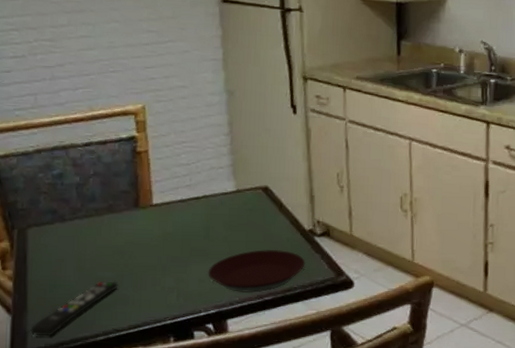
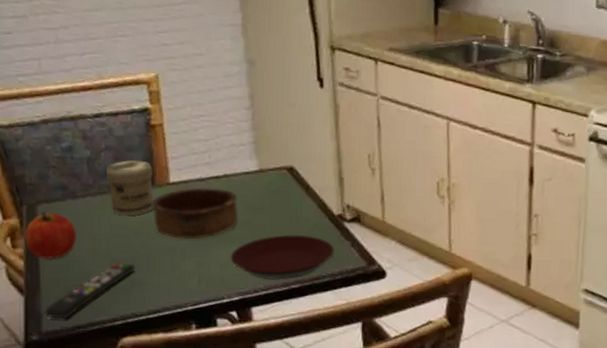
apple: none [13,235,65,280] -> present [23,211,77,260]
jar: none [93,184,138,237] -> present [106,159,154,216]
bowl: none [135,208,216,257] -> present [151,187,238,240]

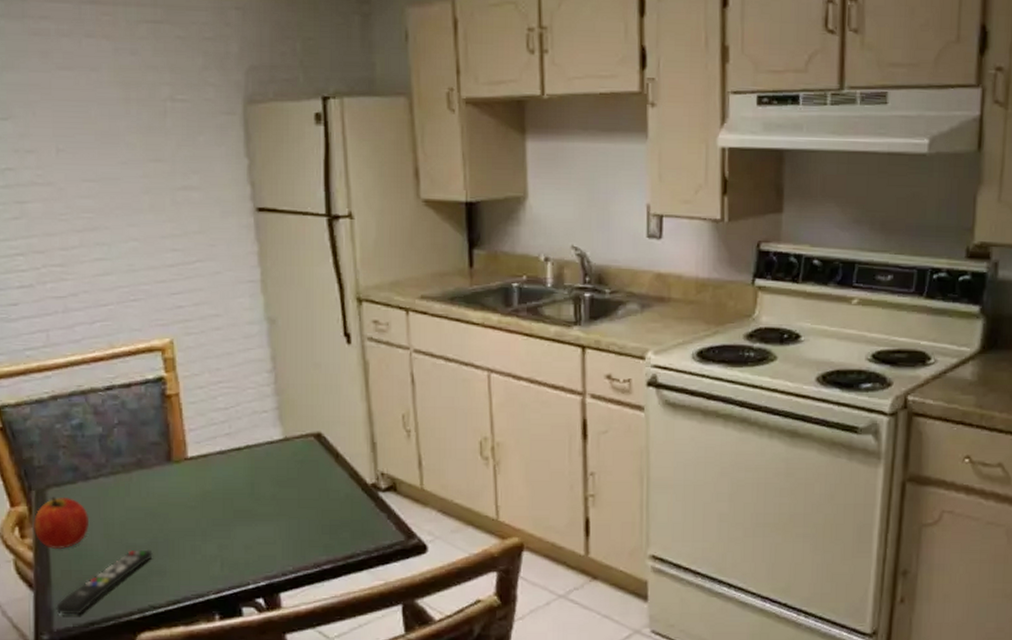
jar: present [106,159,154,216] -> none [119,434,171,497]
bowl: present [151,187,238,240] -> none [168,461,263,520]
plate: present [230,234,335,280] -> none [255,508,369,560]

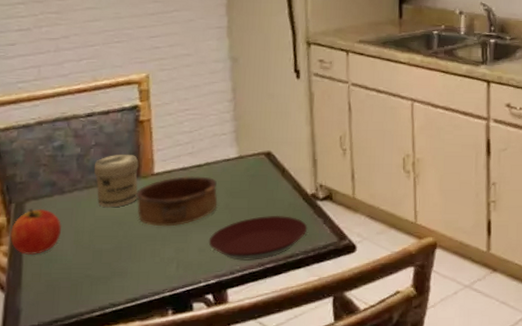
remote control: present [56,549,153,615] -> none [23,253,117,314]
jar: none [119,434,171,497] -> present [93,154,139,208]
bowl: none [168,461,263,520] -> present [135,176,218,227]
plate: none [255,508,369,560] -> present [208,215,308,261]

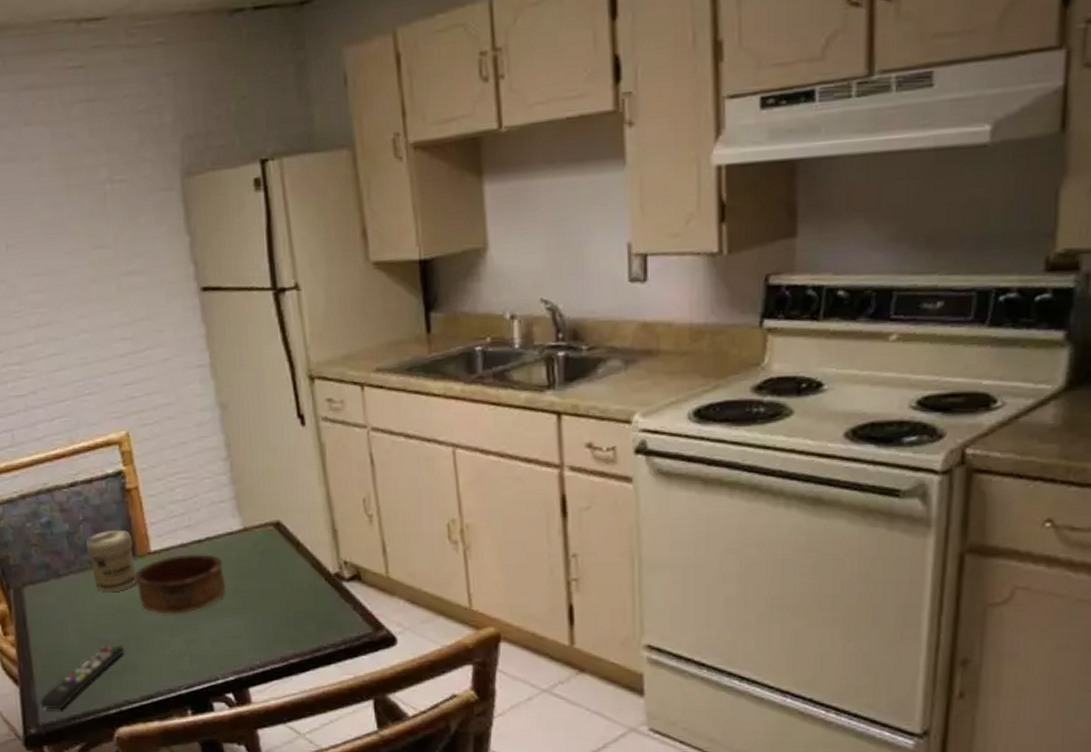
apple: present [9,208,62,256] -> none [13,594,64,647]
remote control: none [23,253,117,314] -> present [40,645,125,710]
plate: present [208,215,308,261] -> none [221,599,335,654]

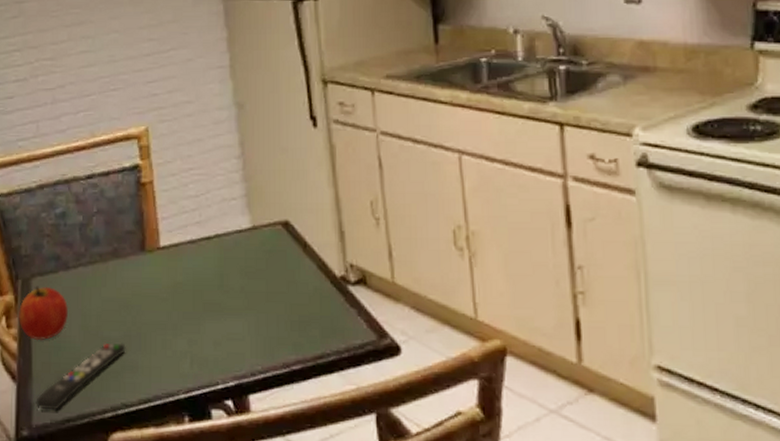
apple: none [13,594,64,647] -> present [18,286,69,341]
jar: present [85,529,137,593] -> none [97,223,144,288]
bowl: present [134,554,226,614] -> none [142,251,232,313]

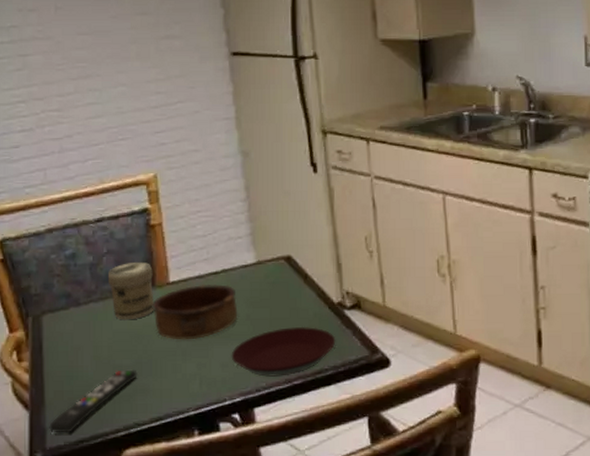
apple: present [18,286,69,341] -> none [29,321,81,372]
jar: none [97,223,144,288] -> present [107,261,154,320]
bowl: none [142,251,232,313] -> present [152,285,238,340]
plate: none [224,302,339,360] -> present [231,326,336,377]

